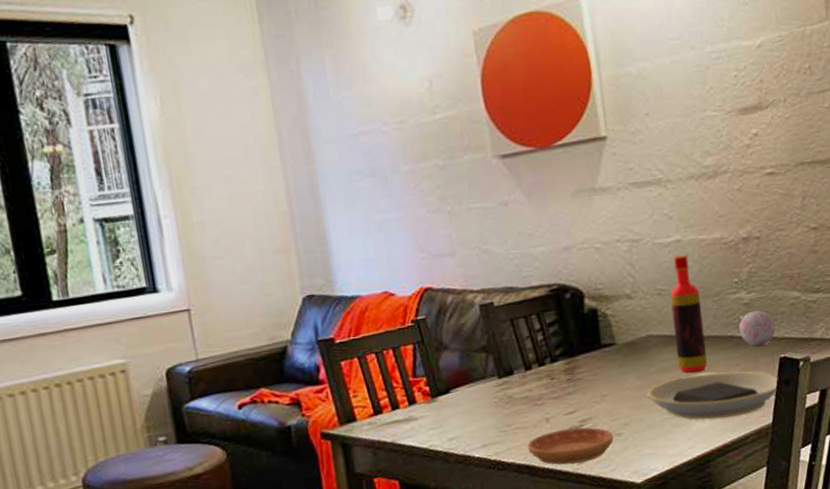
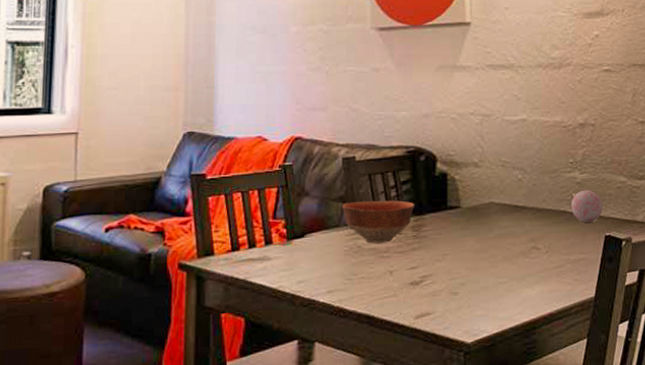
bowl: none [486,343,566,392] -> present [342,200,415,243]
saucer: present [527,427,613,465] -> none [370,283,449,318]
plate: present [647,371,778,420] -> none [485,243,602,288]
bottle: present [670,254,707,373] -> none [513,132,540,242]

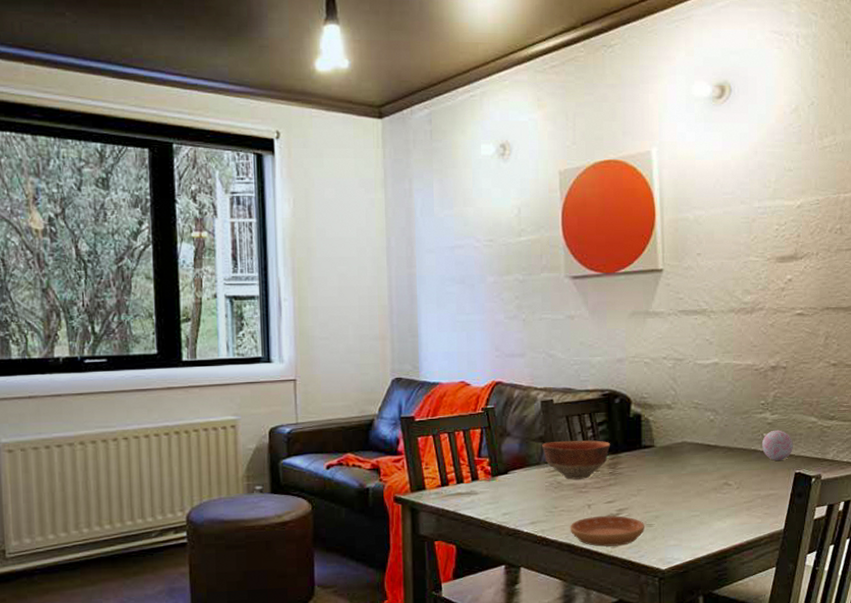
saucer: none [370,283,449,318] -> present [570,515,644,547]

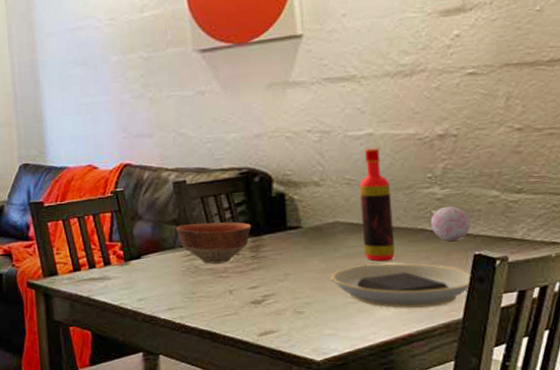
saucer: present [570,515,644,547] -> none [210,302,294,335]
plate: none [678,480,791,521] -> present [331,263,471,308]
bottle: none [705,375,732,479] -> present [359,147,395,262]

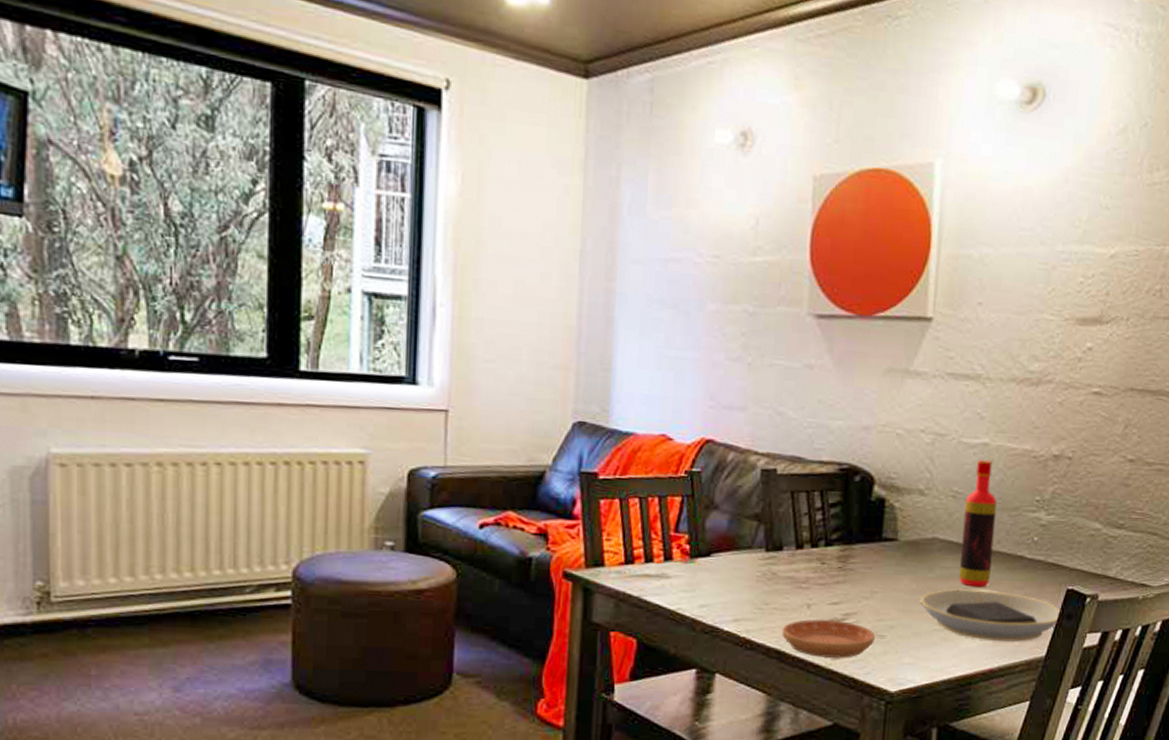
bowl: present [176,222,252,264] -> none [757,521,844,572]
saucer: none [210,302,294,335] -> present [782,619,875,658]
decorative ball: present [430,206,470,241] -> none [1030,534,1069,572]

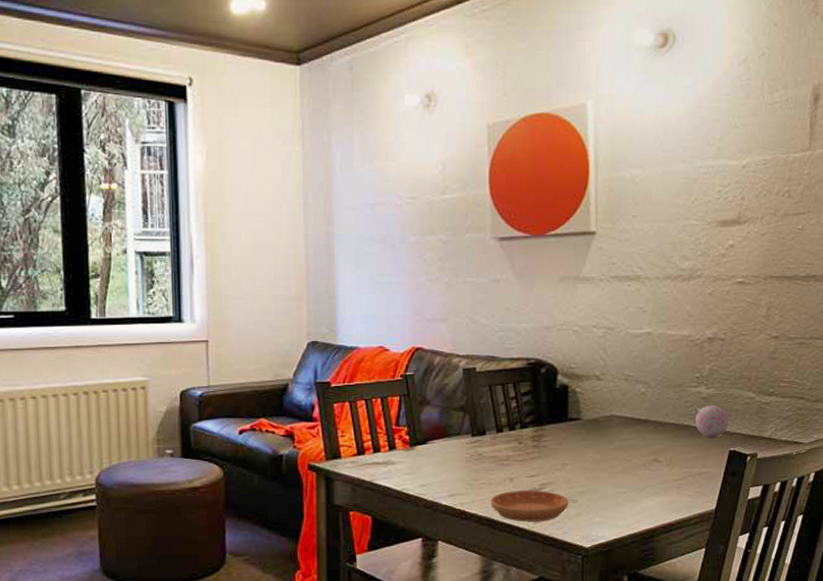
plate: present [920,589,1060,642] -> none [604,456,725,499]
bottle: present [959,459,997,588] -> none [635,346,663,454]
decorative ball: none [1030,534,1069,572] -> present [694,405,728,437]

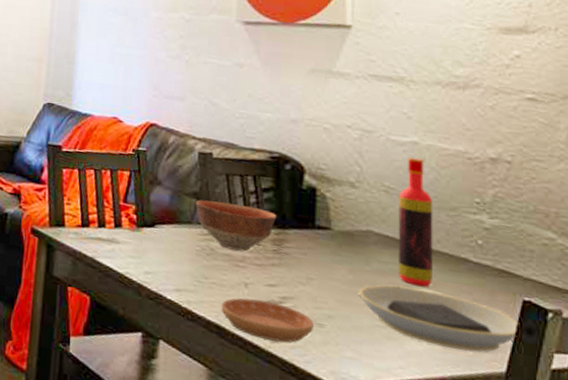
bowl: none [463,410,535,452] -> present [196,199,277,252]
plate: none [604,456,725,499] -> present [359,285,517,352]
bottle: none [635,346,663,454] -> present [397,156,434,287]
decorative ball: present [694,405,728,437] -> none [475,238,520,280]

